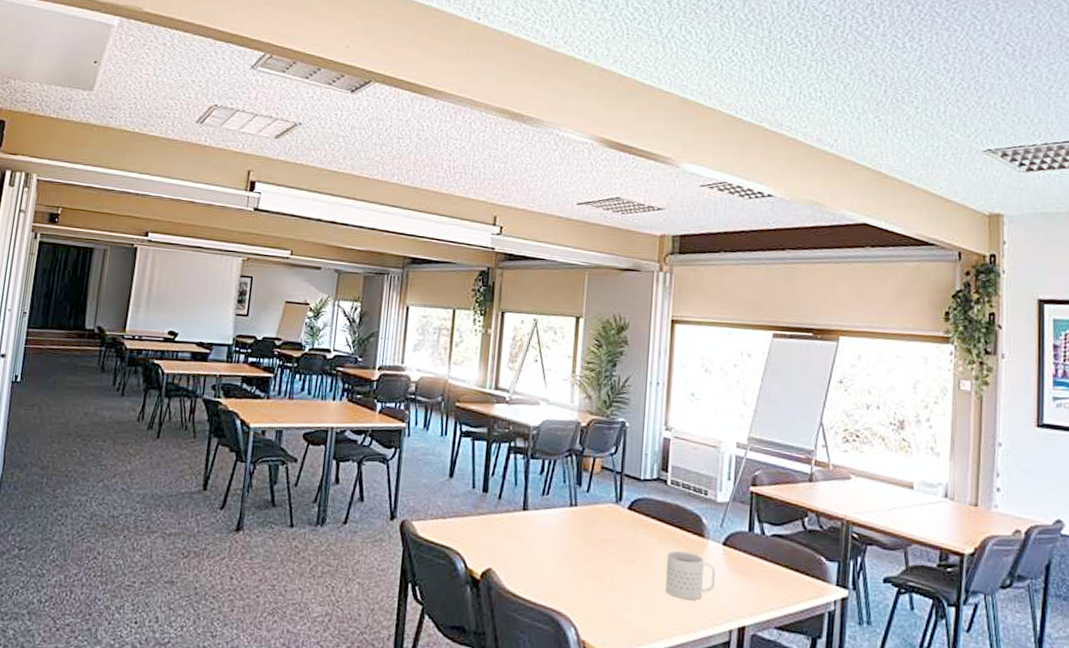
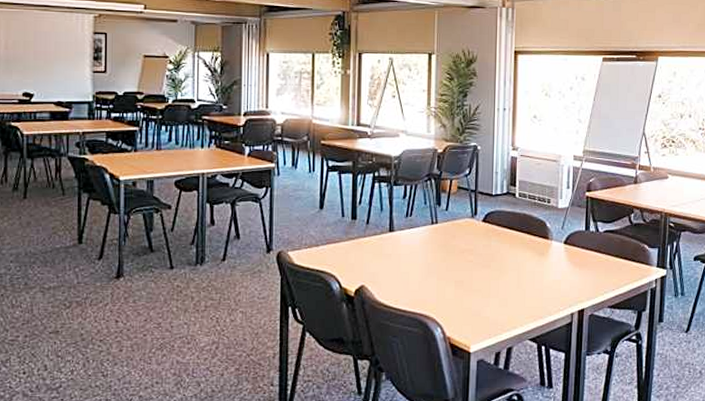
mug: present [665,551,716,601] -> none [517,253,559,293]

